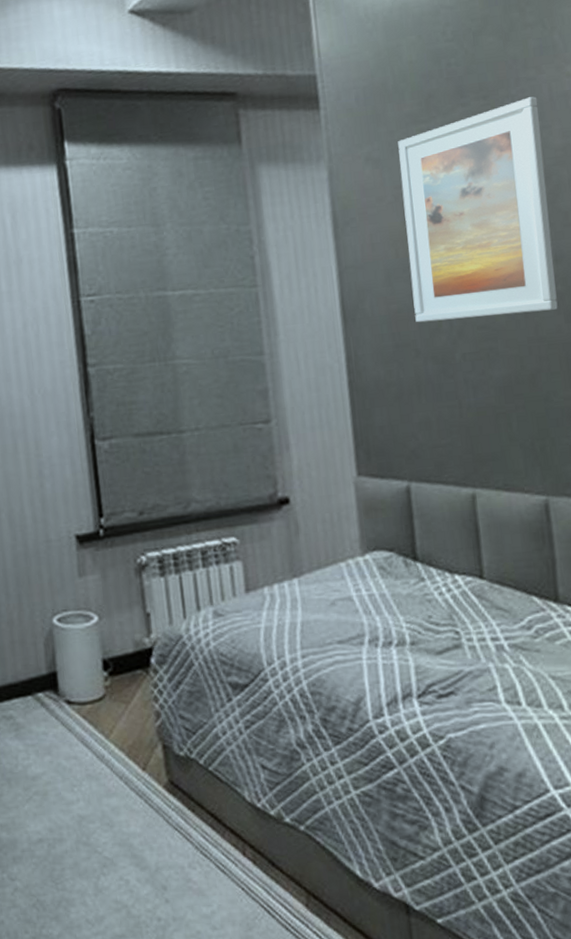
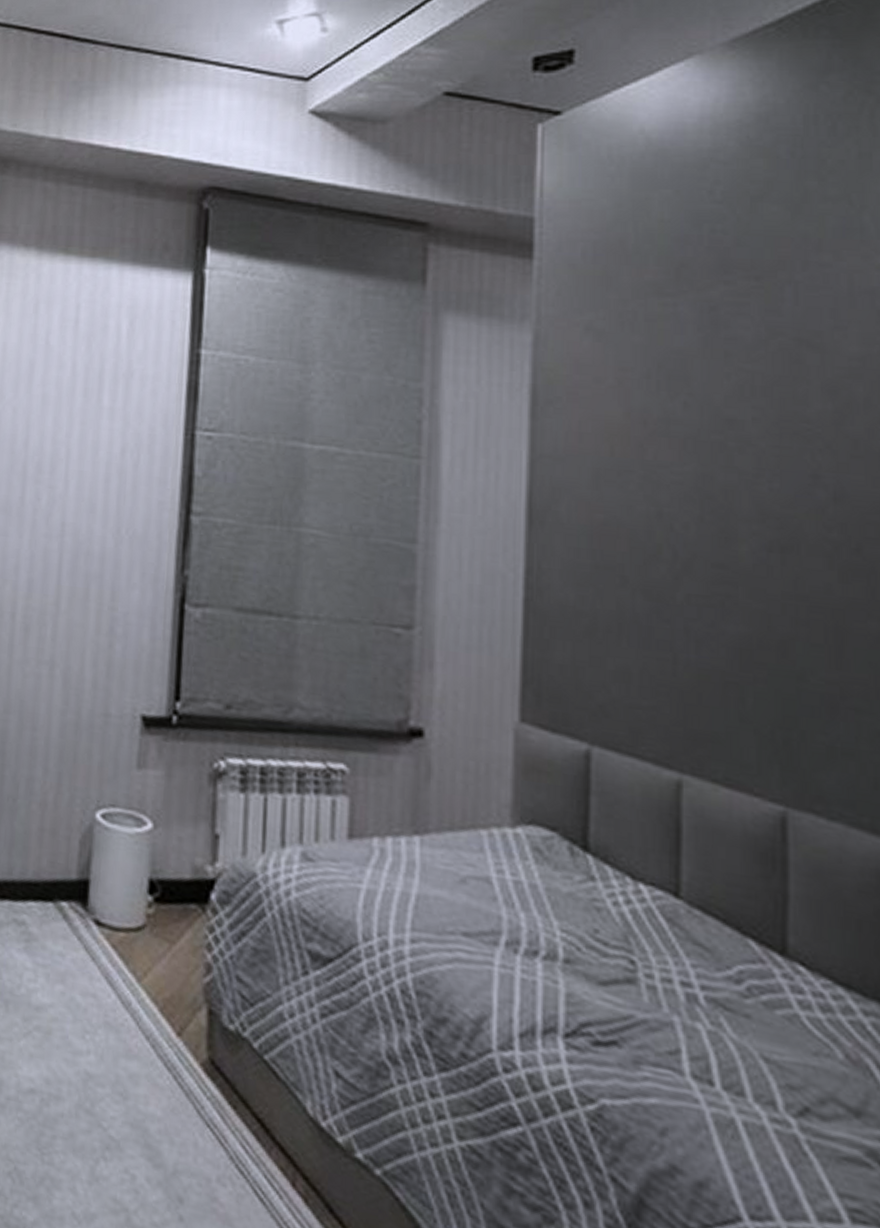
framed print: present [398,96,558,323] -> none [626,287,832,563]

